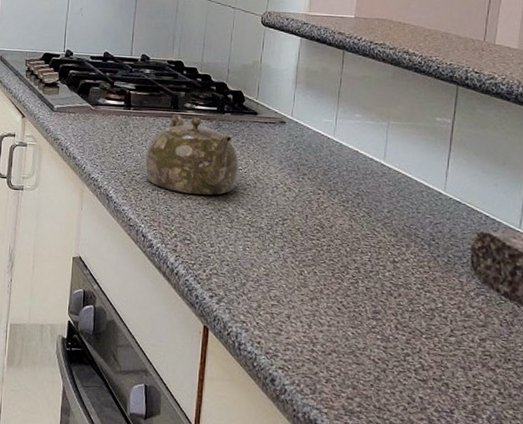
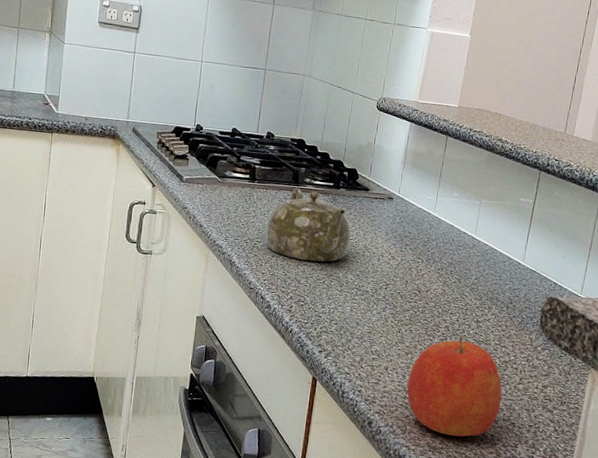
apple: none [314,278,430,399] -> present [407,335,502,437]

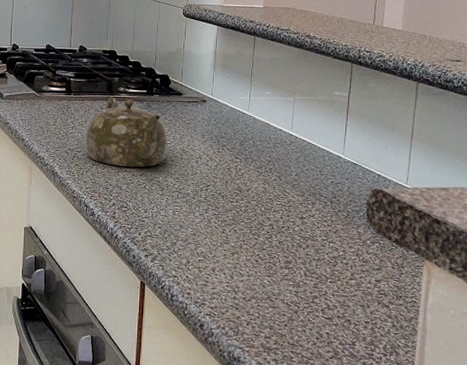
apple: present [407,335,502,437] -> none [236,233,334,337]

